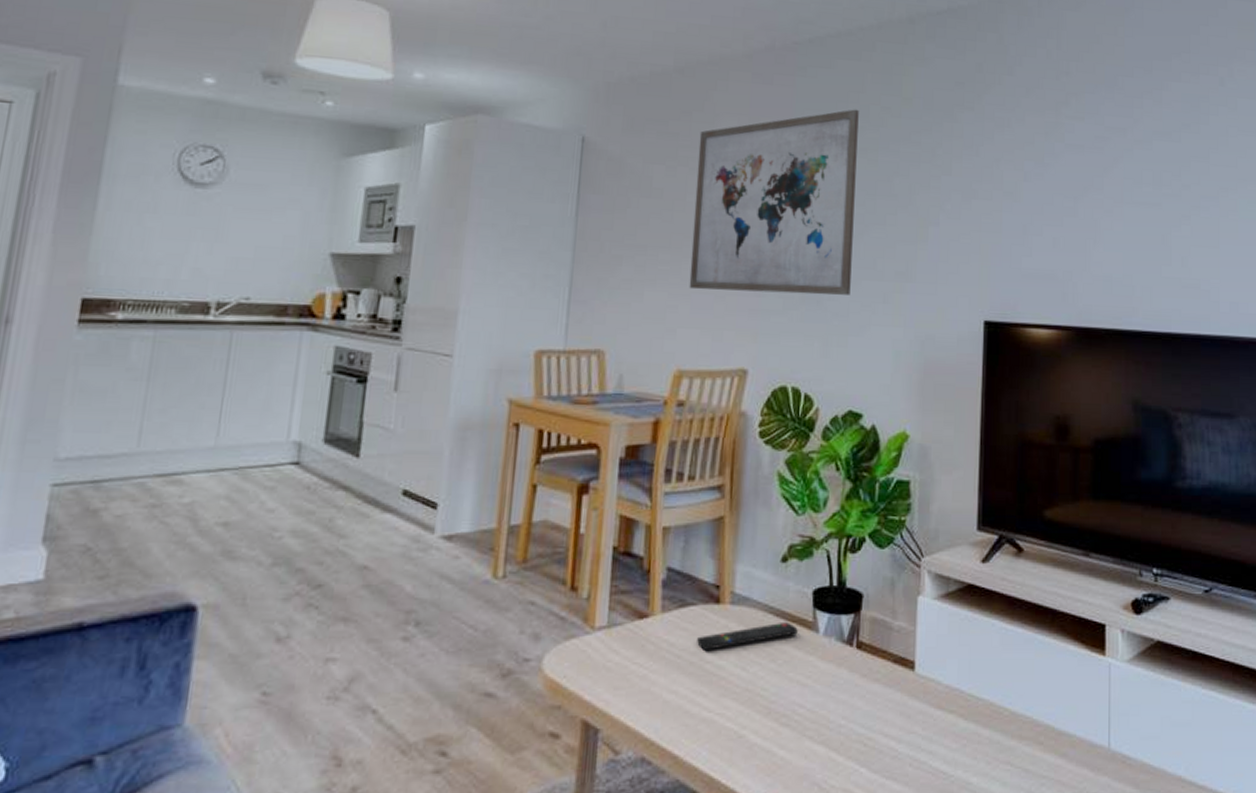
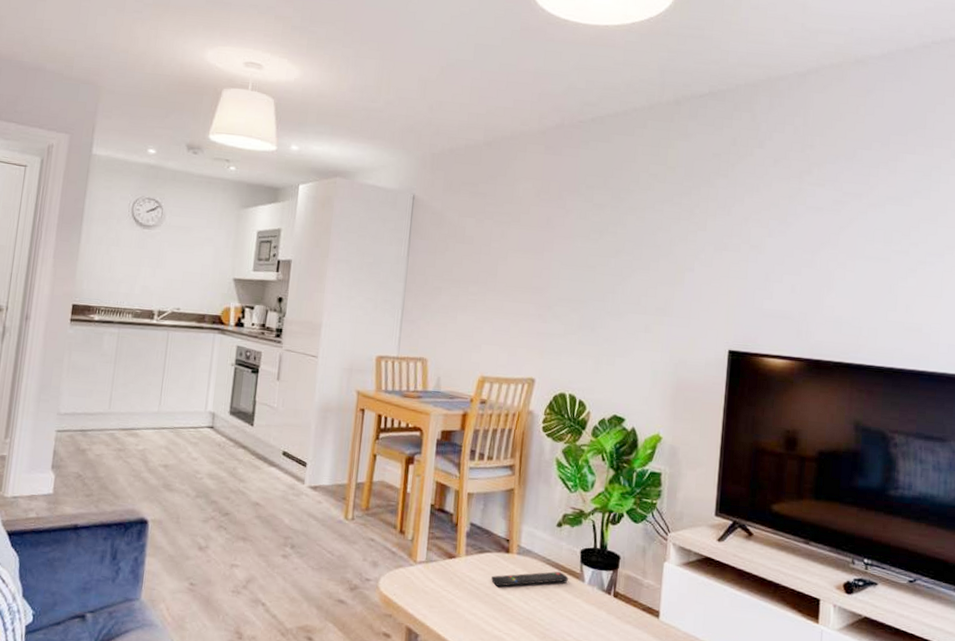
wall art: present [689,109,859,295] -> none [491,175,631,325]

